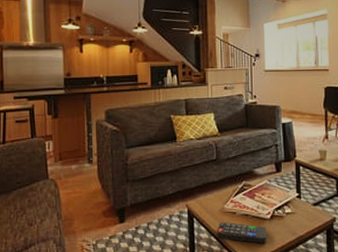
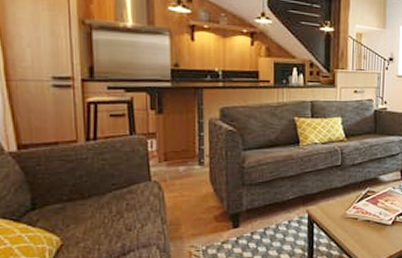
remote control: present [216,222,267,244] -> none [336,228,388,248]

